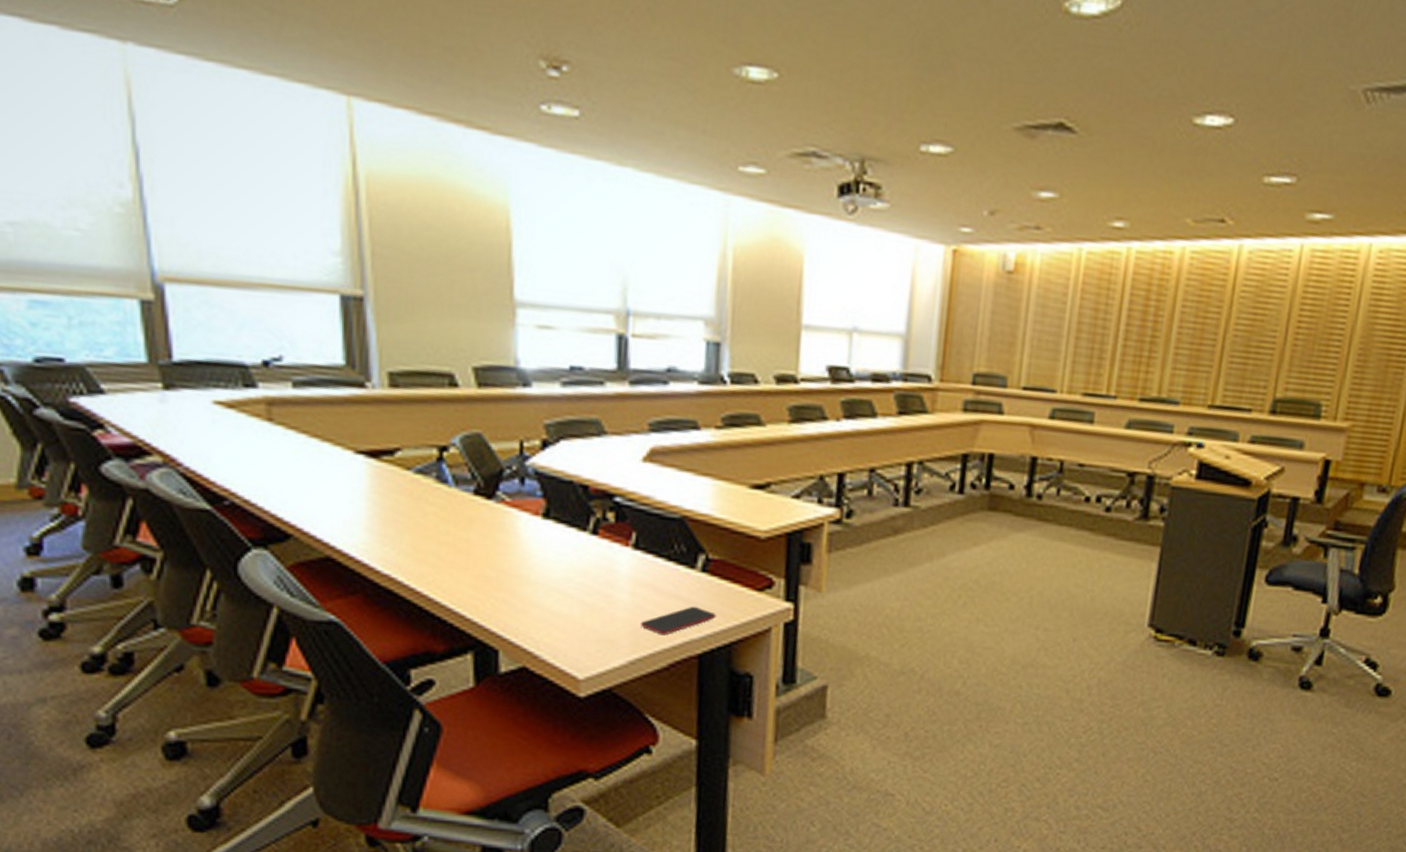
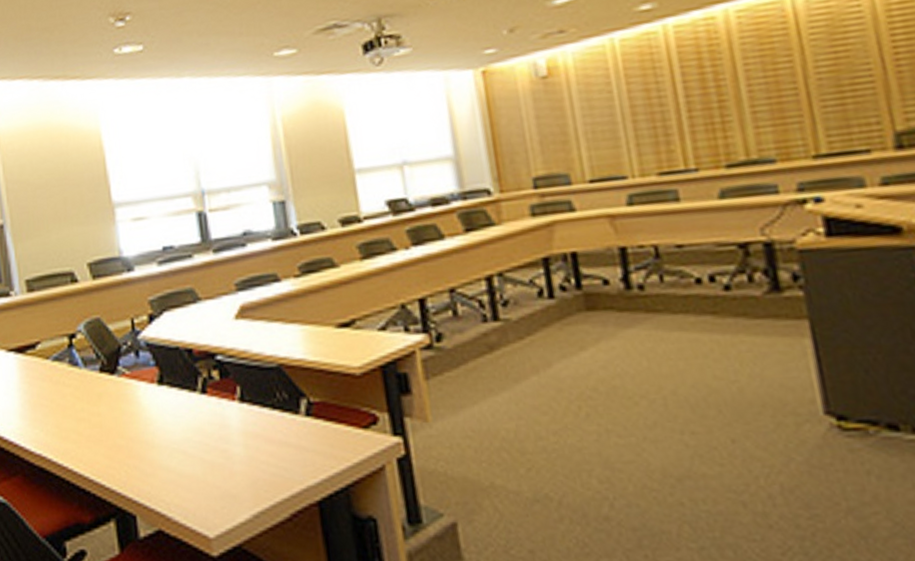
smartphone: present [641,606,716,636] -> none [258,451,328,485]

